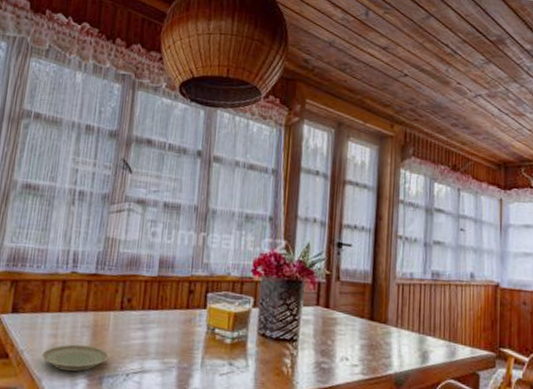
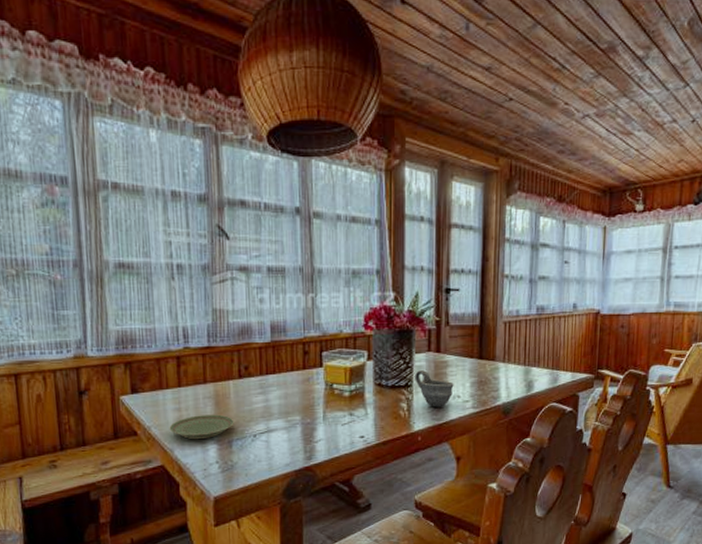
cup: none [301,325,342,369] -> present [415,370,454,407]

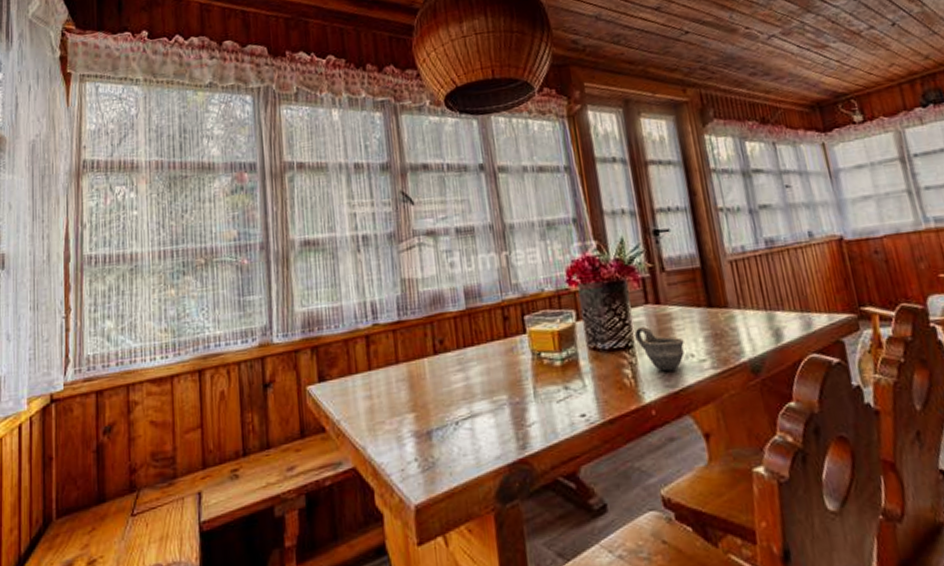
plate: present [169,414,234,440] -> none [360,399,433,433]

